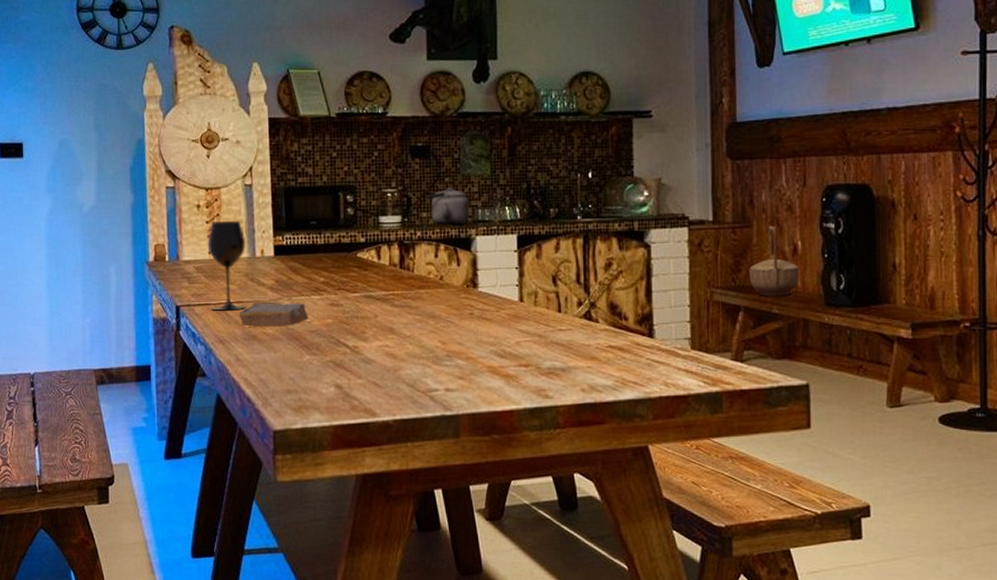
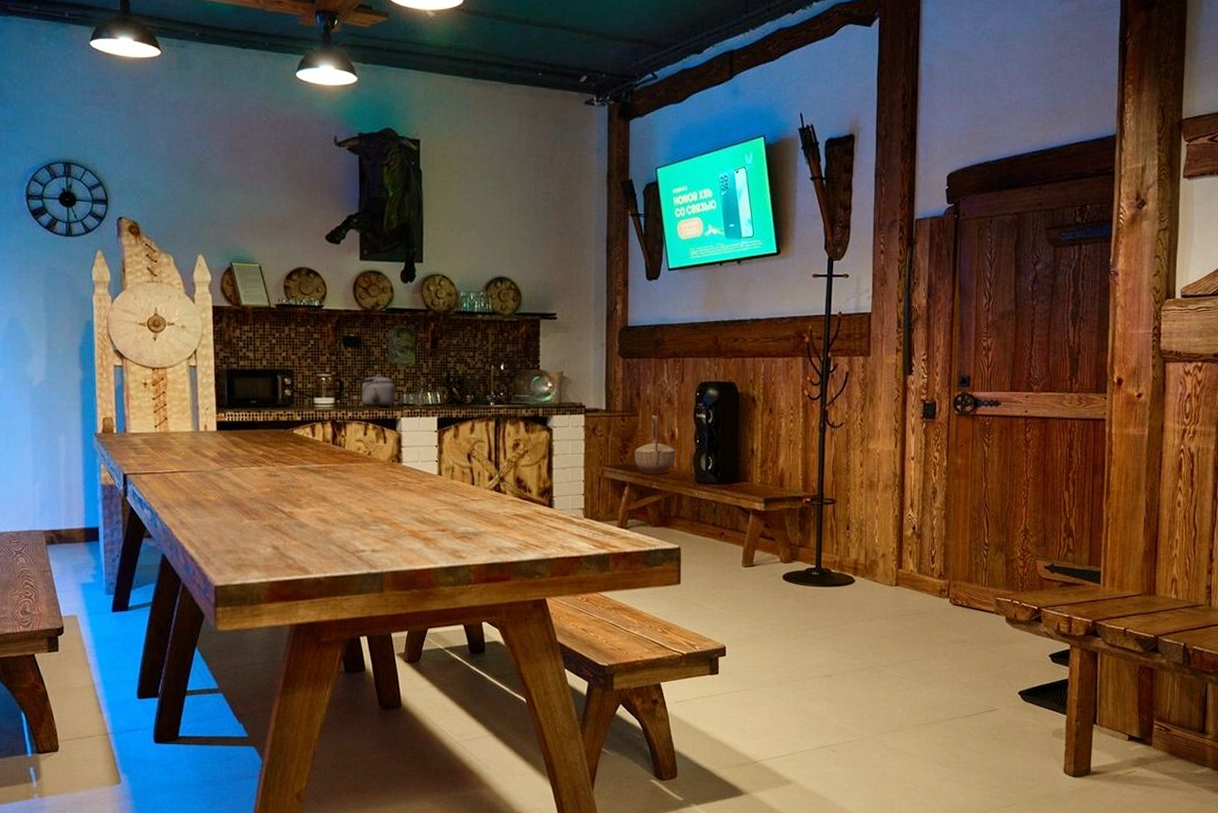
wineglass: present [207,220,247,311] -> none [154,397,191,479]
cheese: present [238,302,309,327] -> none [183,472,249,494]

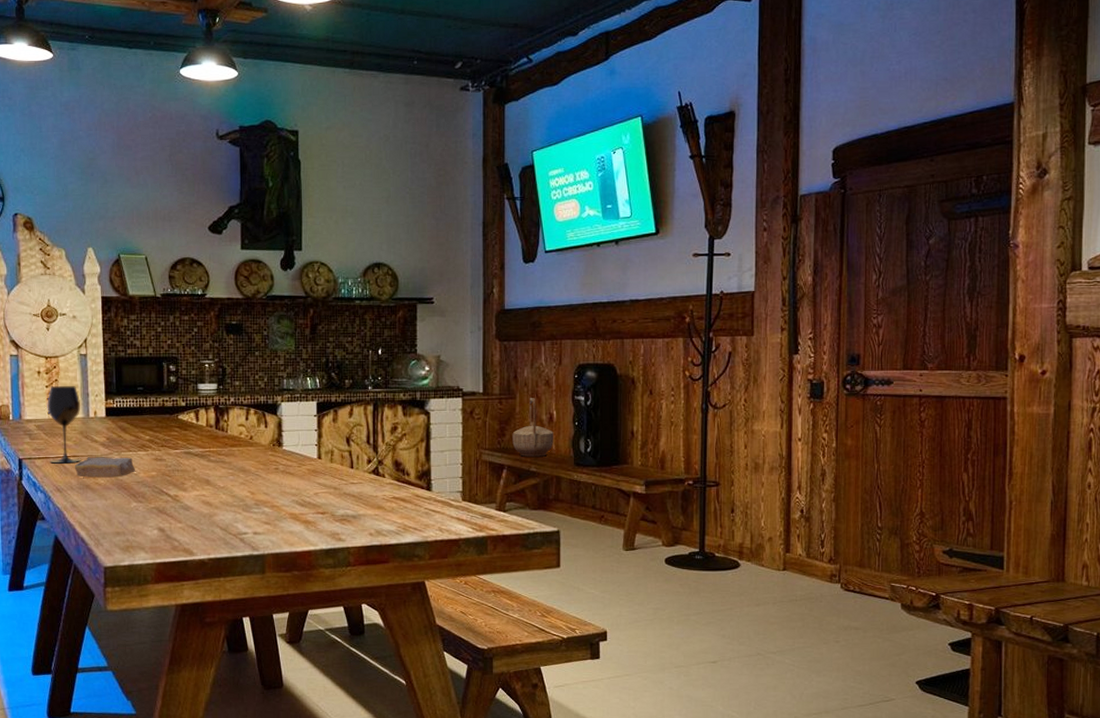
wineglass: none [154,397,191,479] -> present [47,385,81,464]
cheese: none [183,472,249,494] -> present [74,457,136,478]
kettle: present [358,374,395,408] -> none [239,360,276,393]

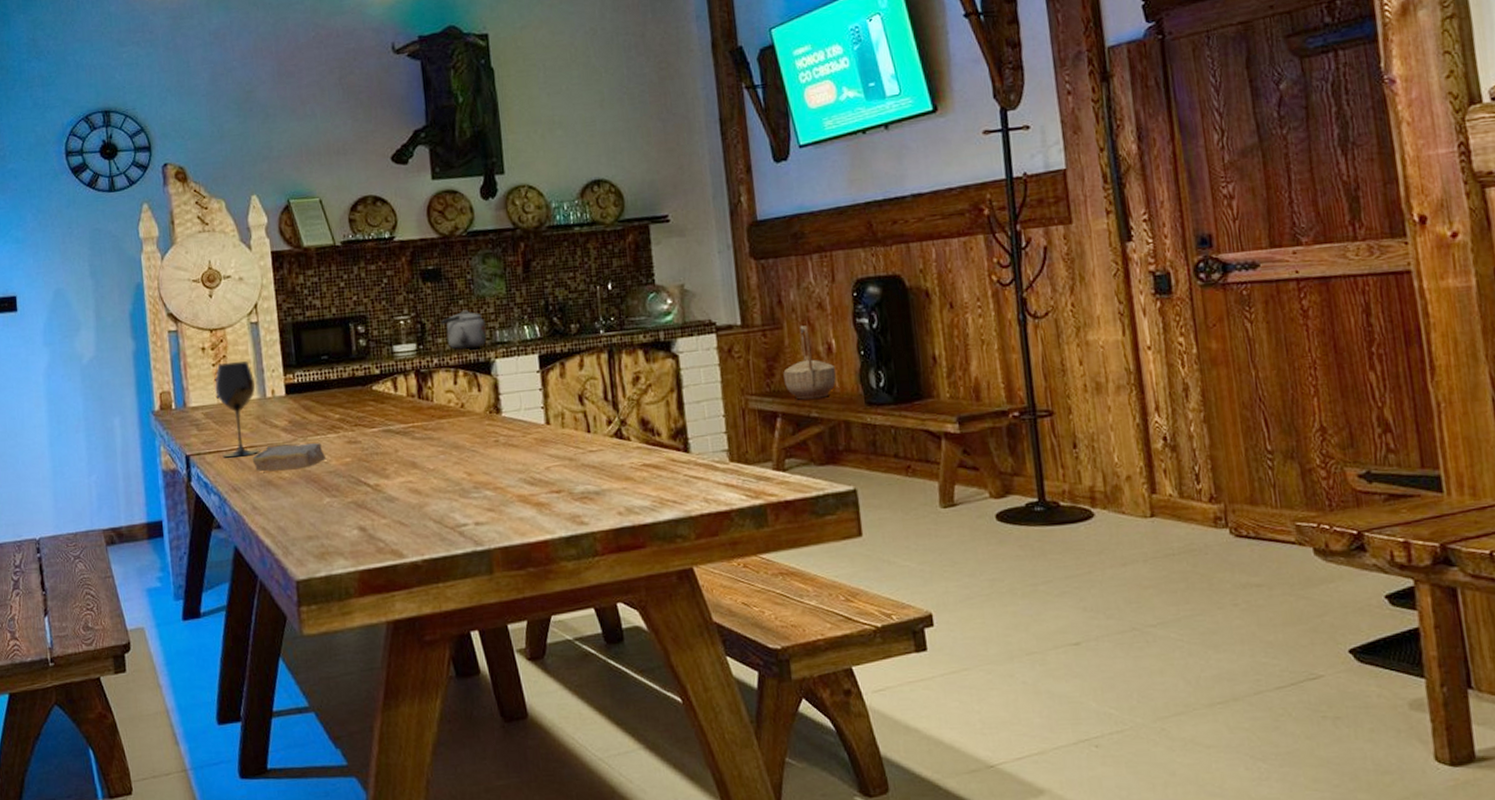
kettle: none [239,360,276,393] -> present [441,310,487,351]

